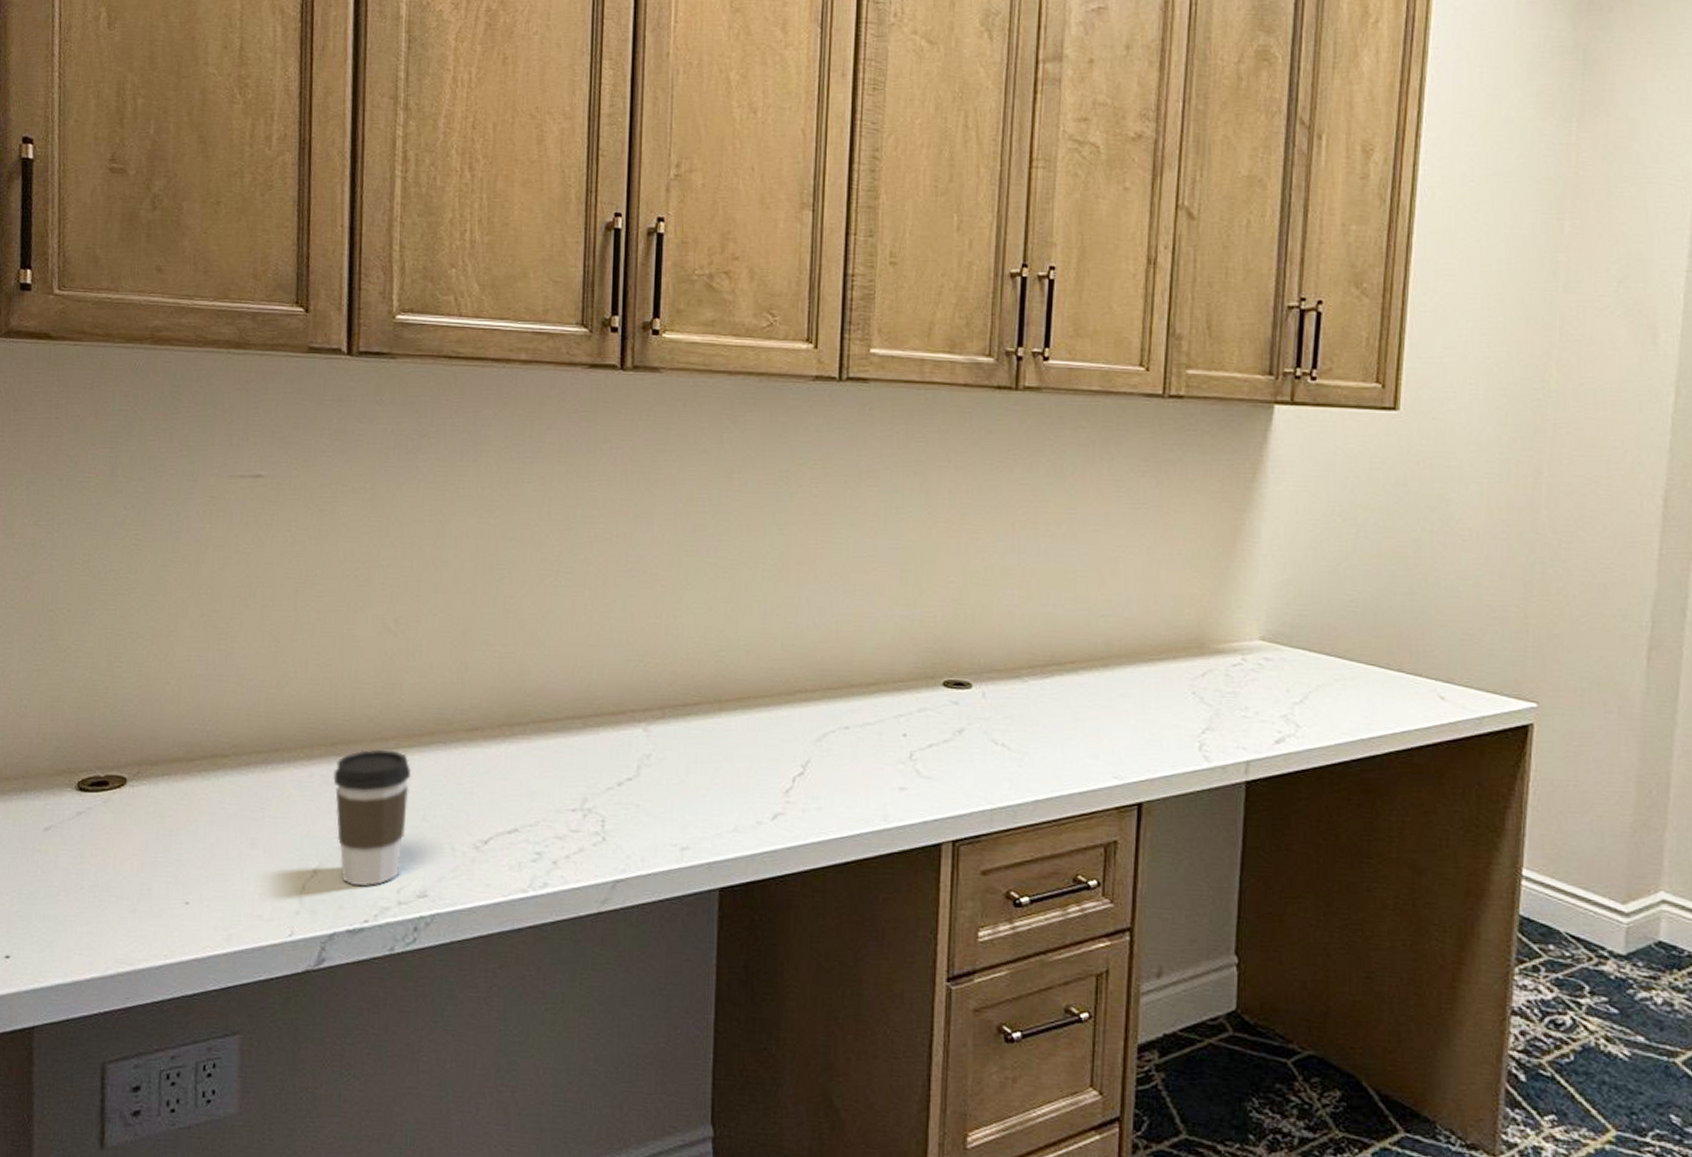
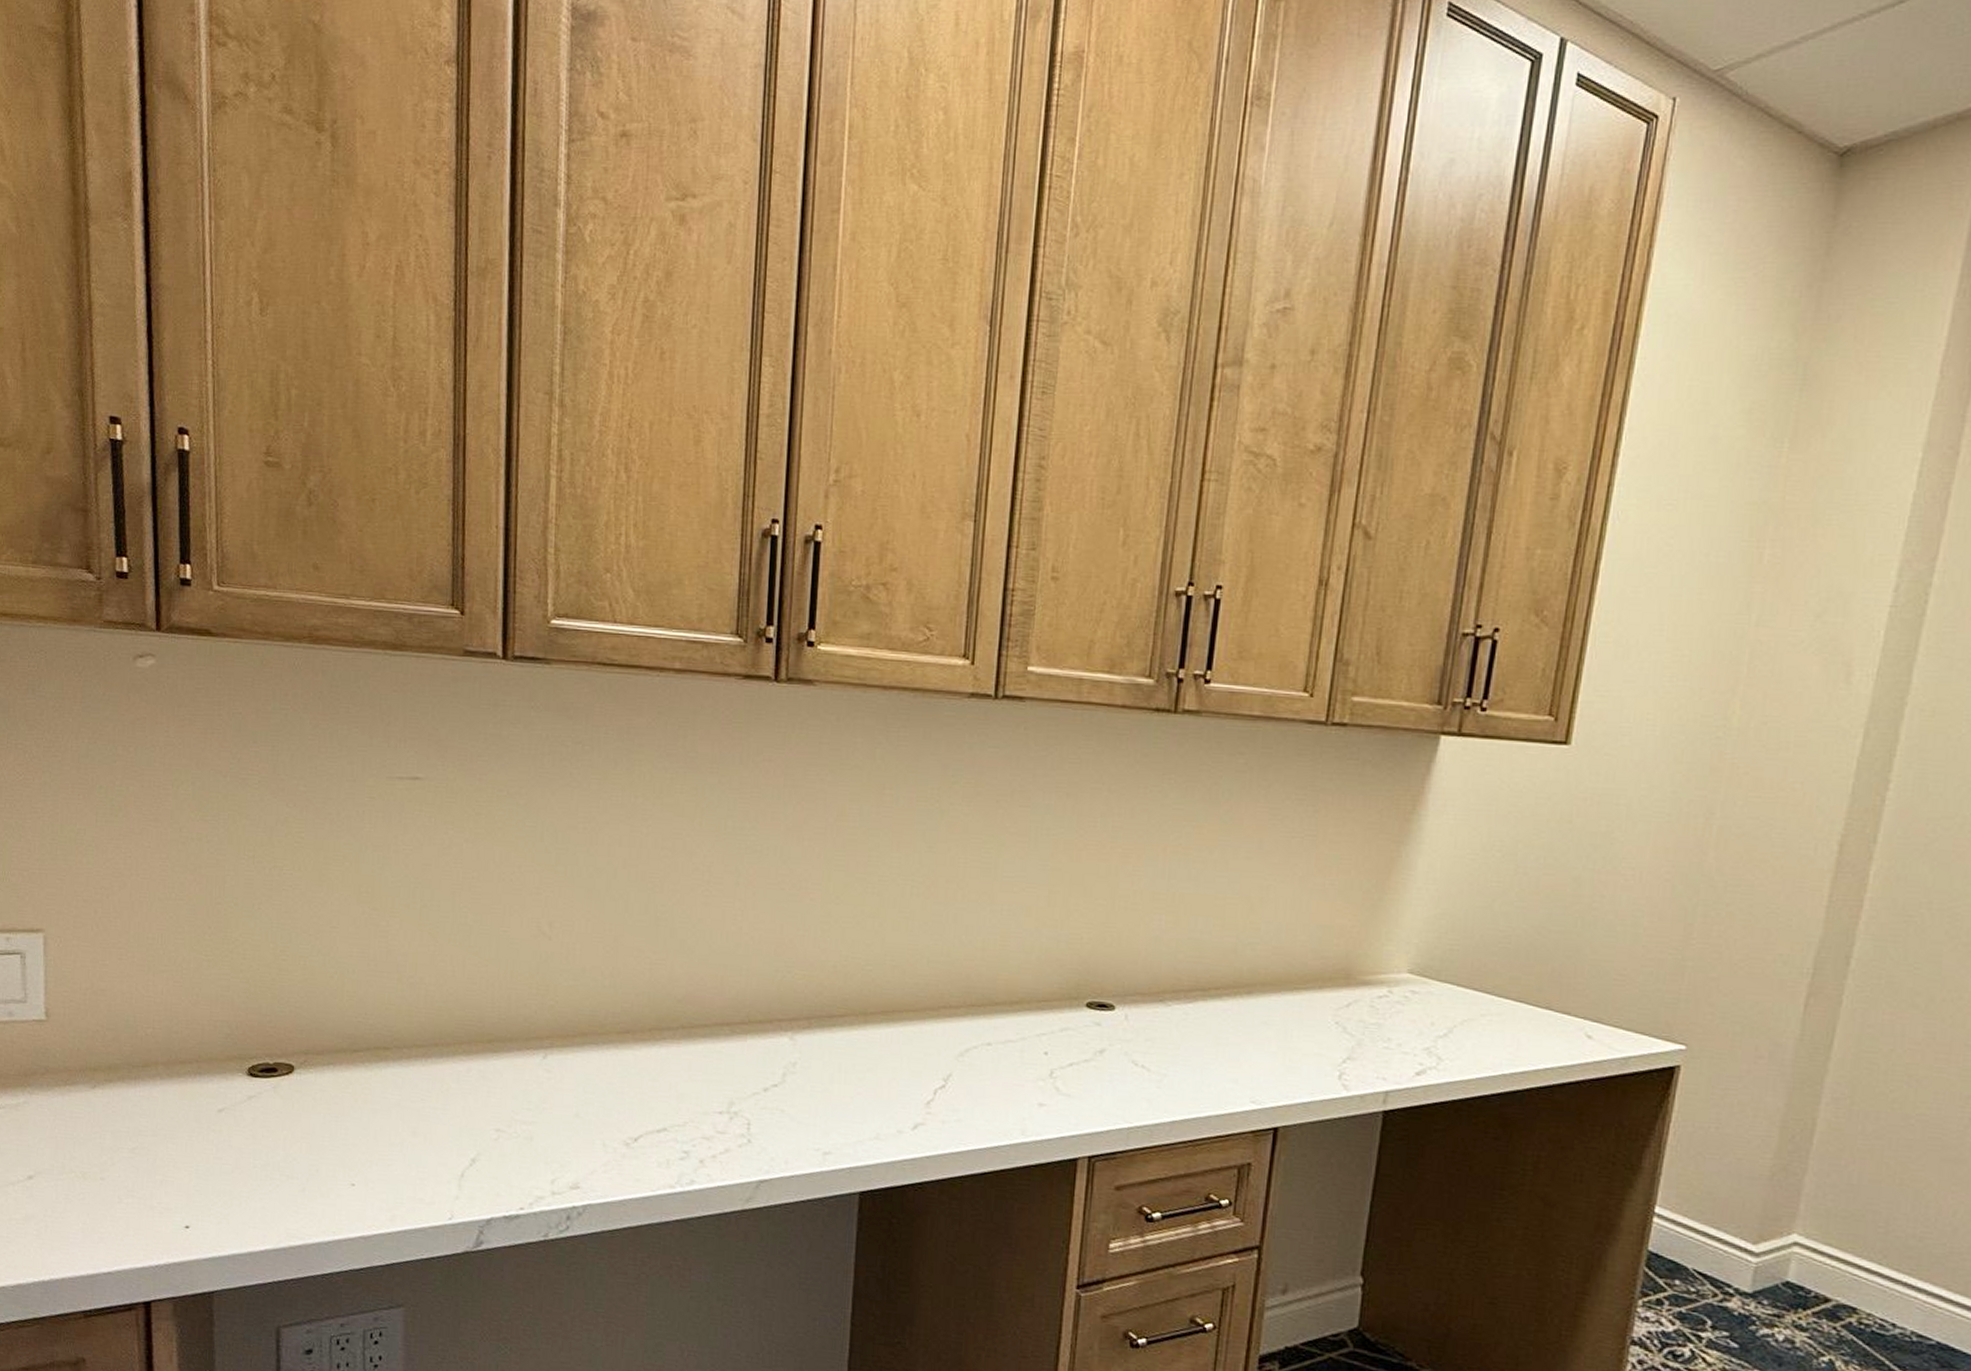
coffee cup: present [333,749,412,886] -> none [490,1047,565,1176]

